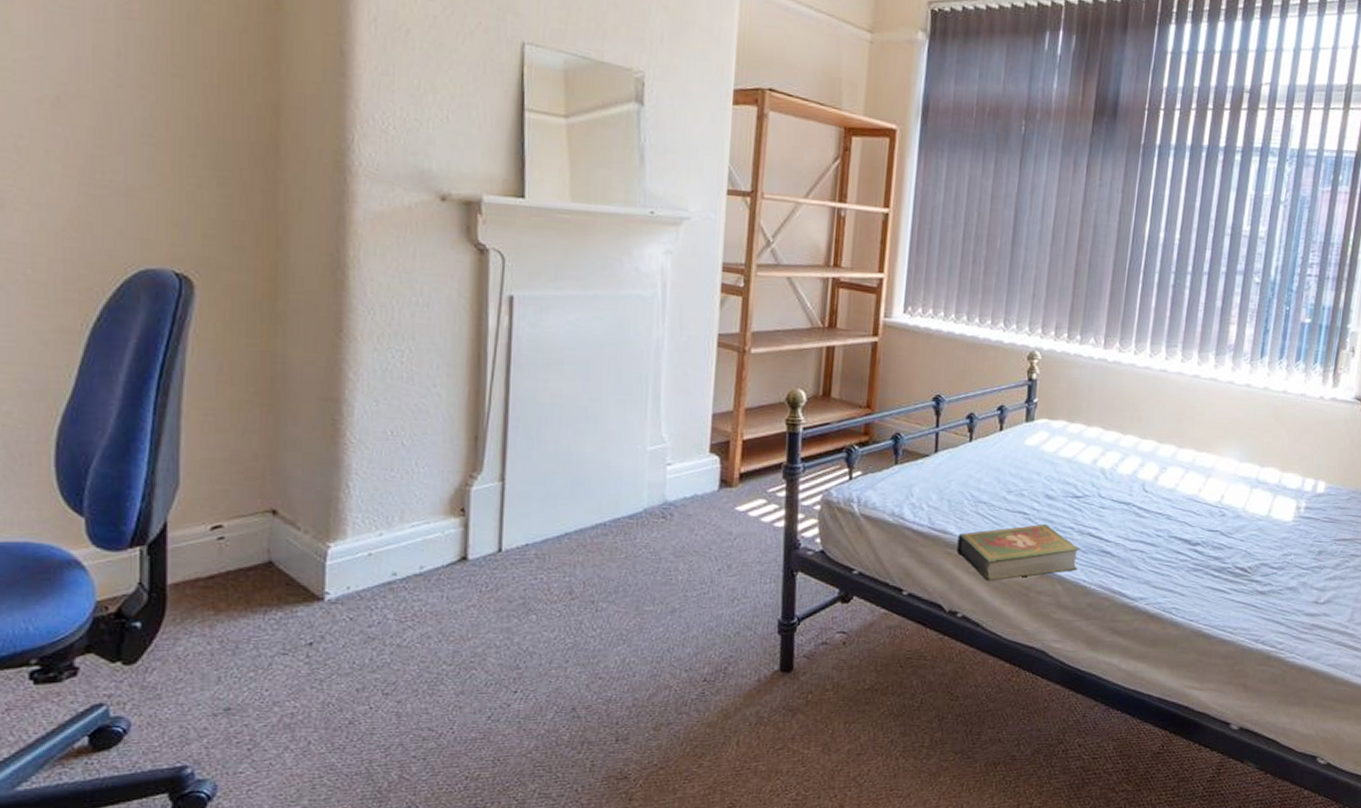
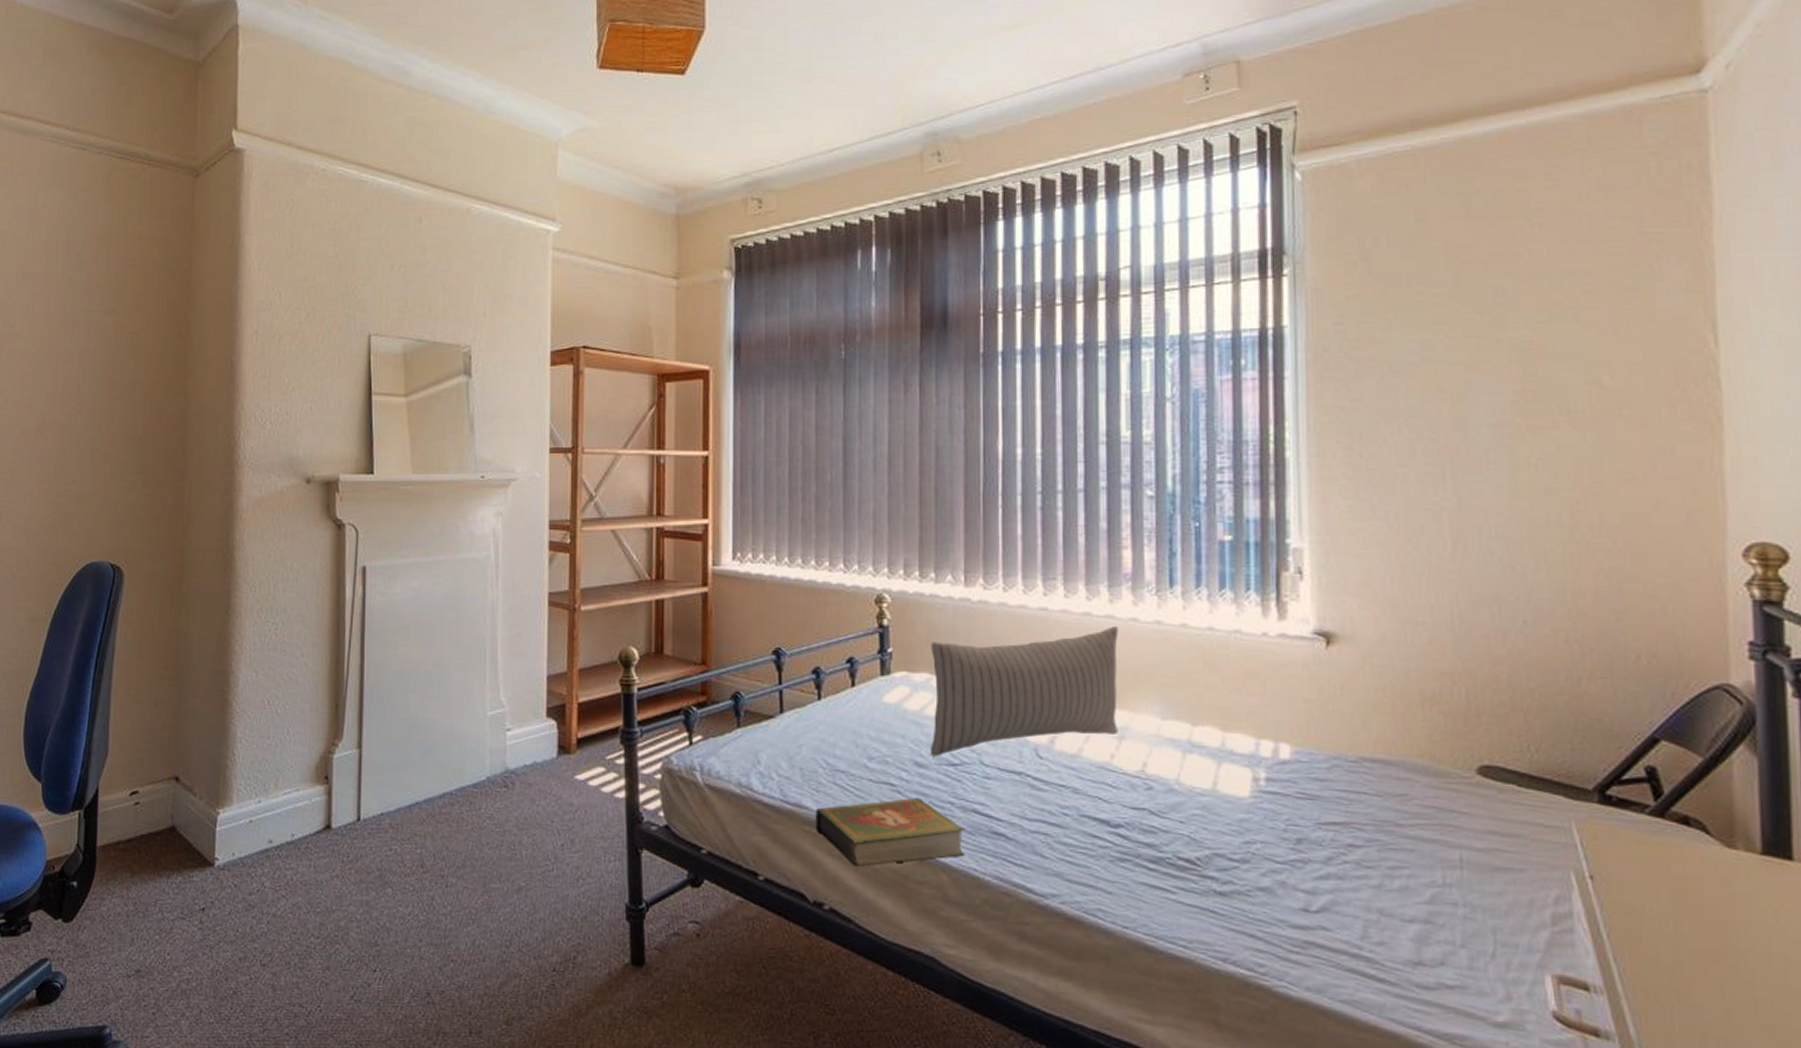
pillow: none [1060,387,1219,491] -> present [931,627,1119,757]

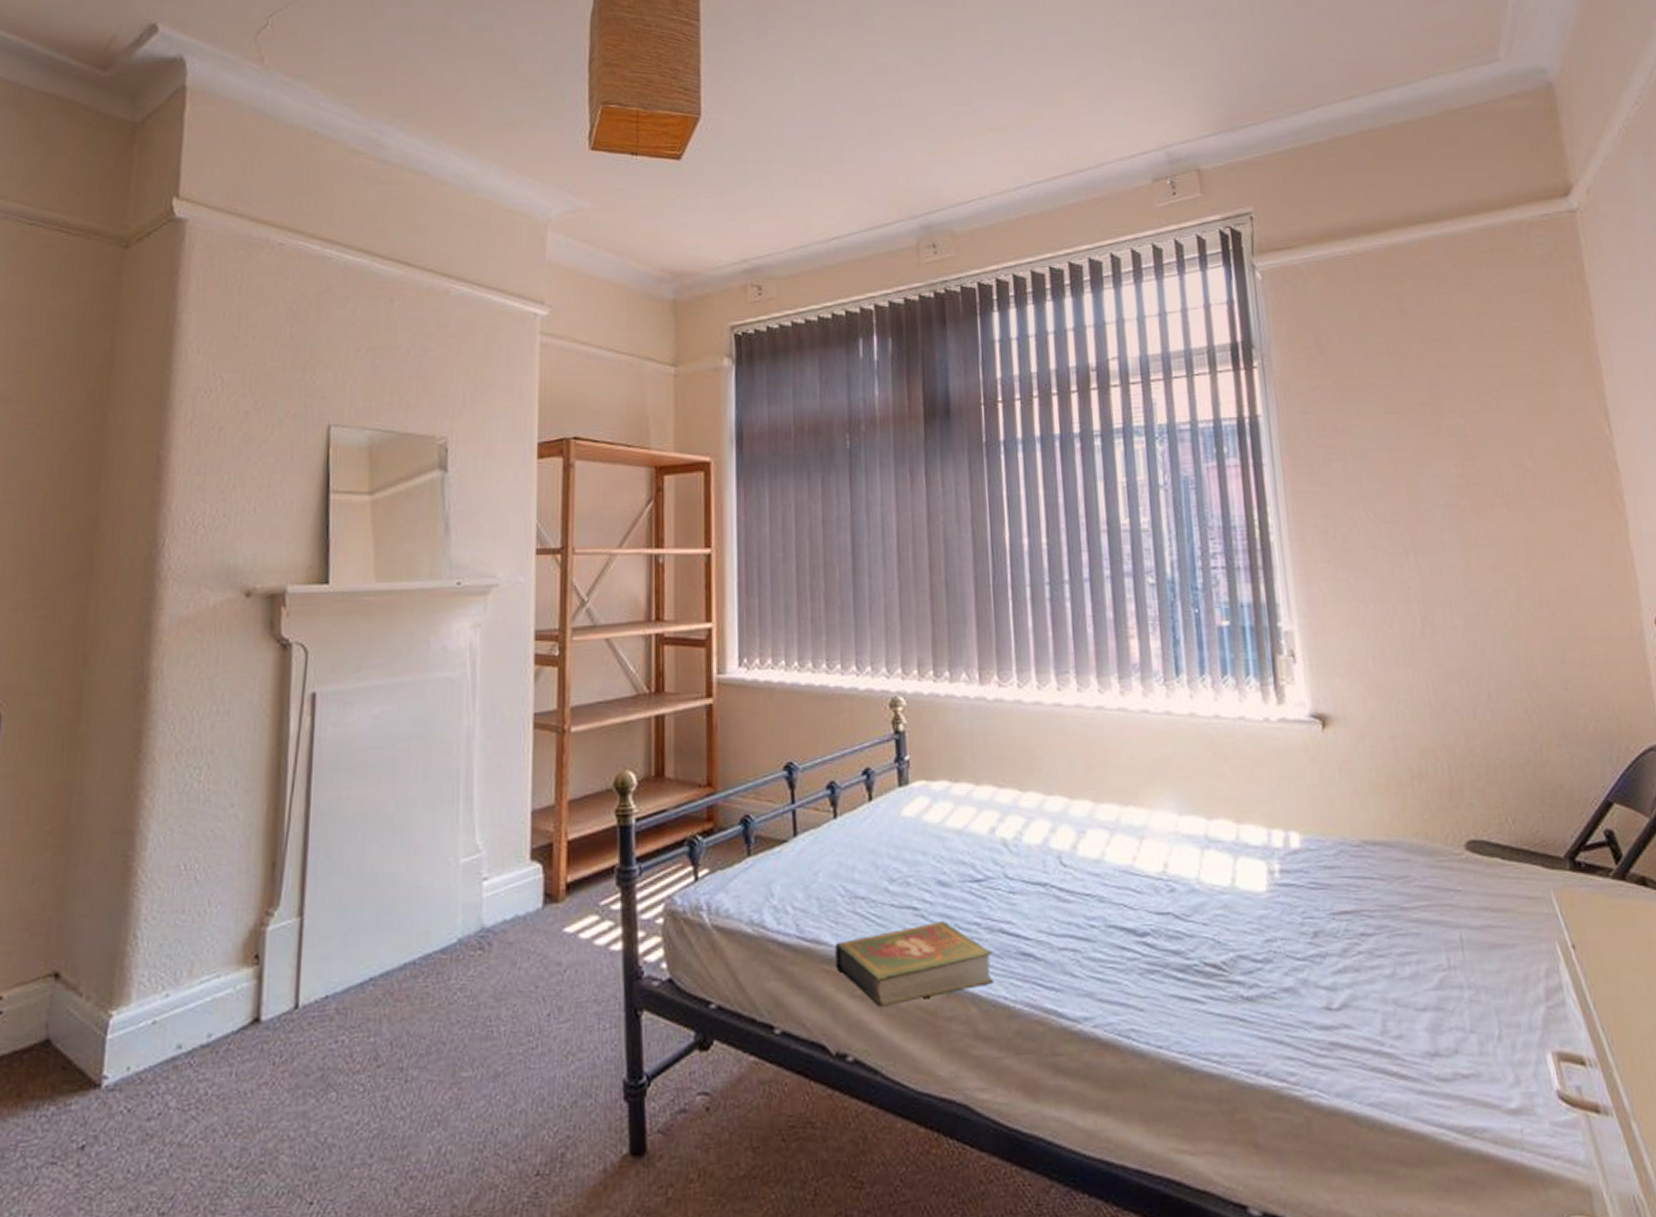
pillow: present [931,627,1119,757] -> none [948,720,1138,874]

